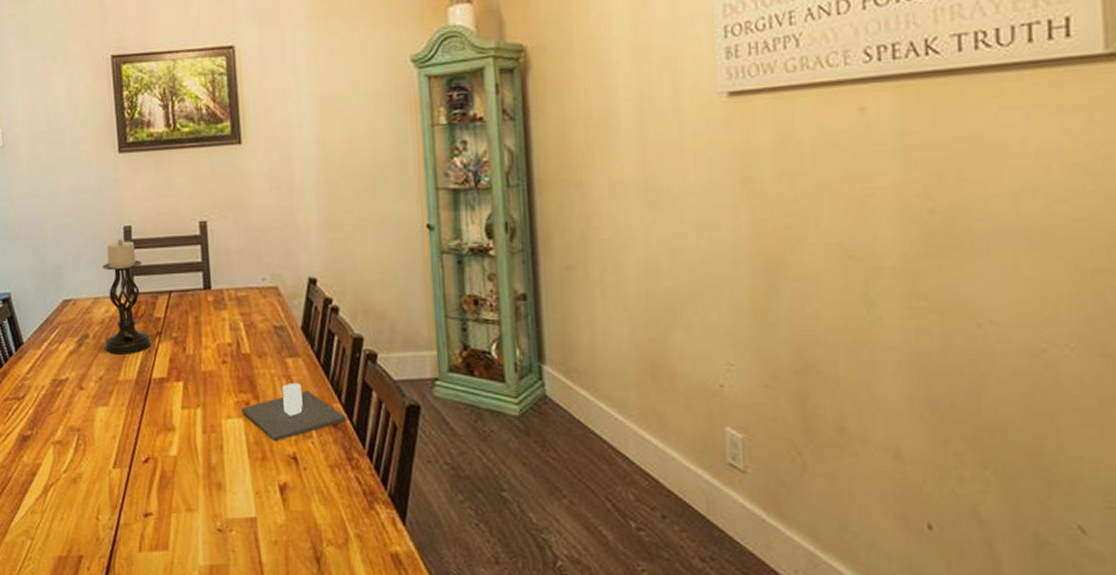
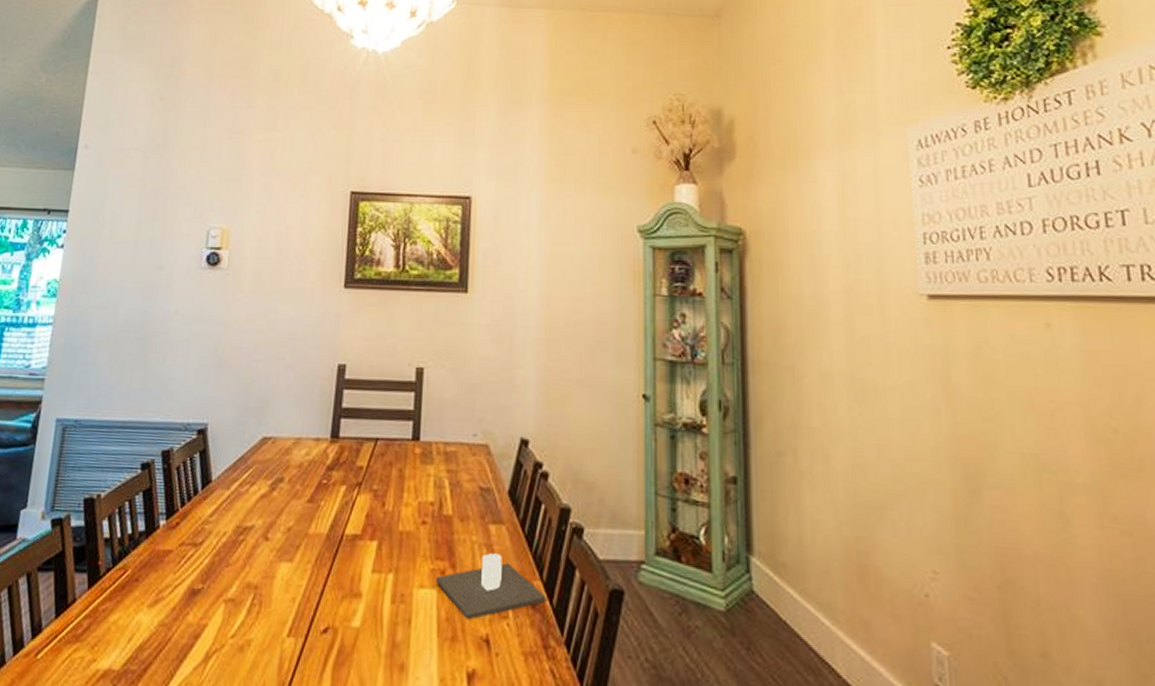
candle holder: present [102,240,152,355] -> none [298,378,352,505]

